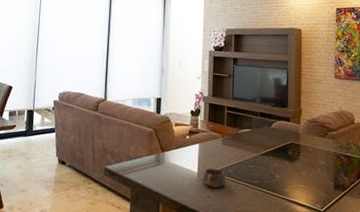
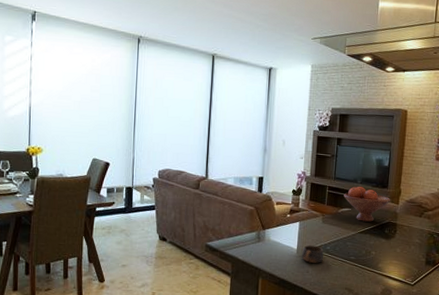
fruit bowl: none [243,105,291,143] -> present [344,186,390,222]

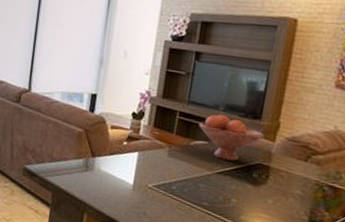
cup: present [301,245,324,263] -> none [138,181,168,205]

